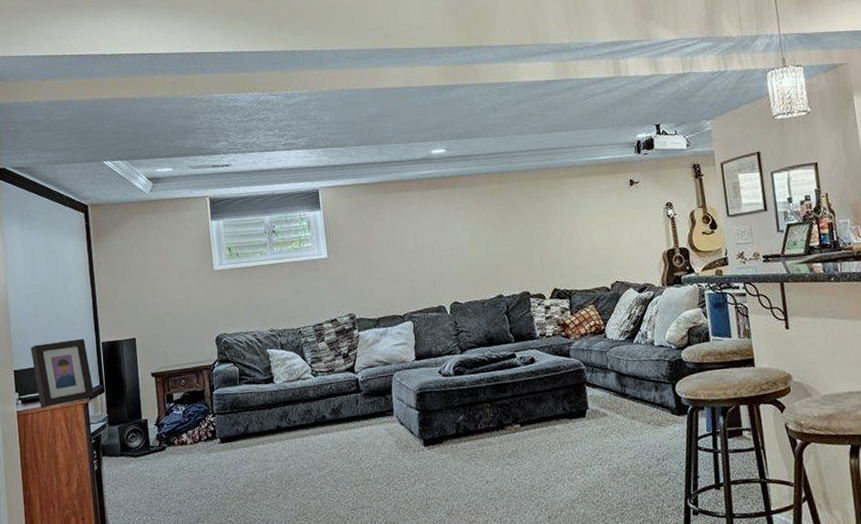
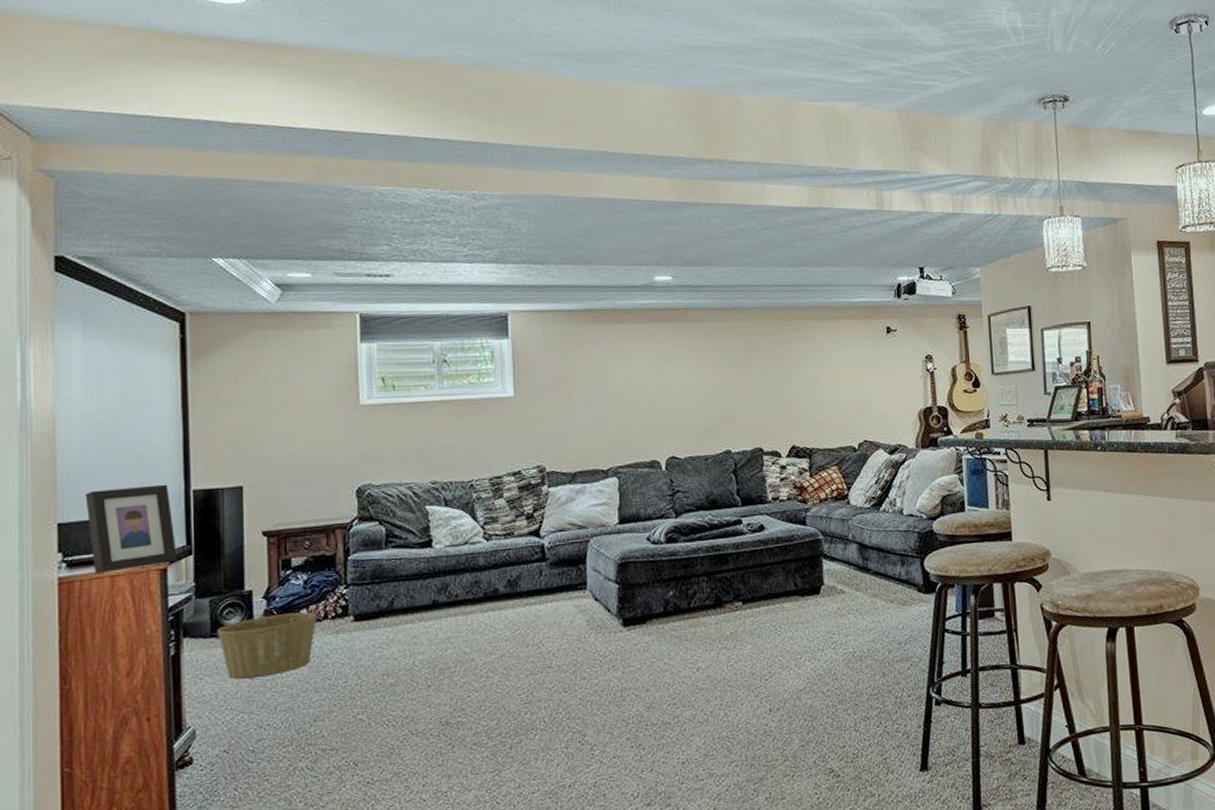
basket: none [125,436,194,489] -> present [217,612,317,680]

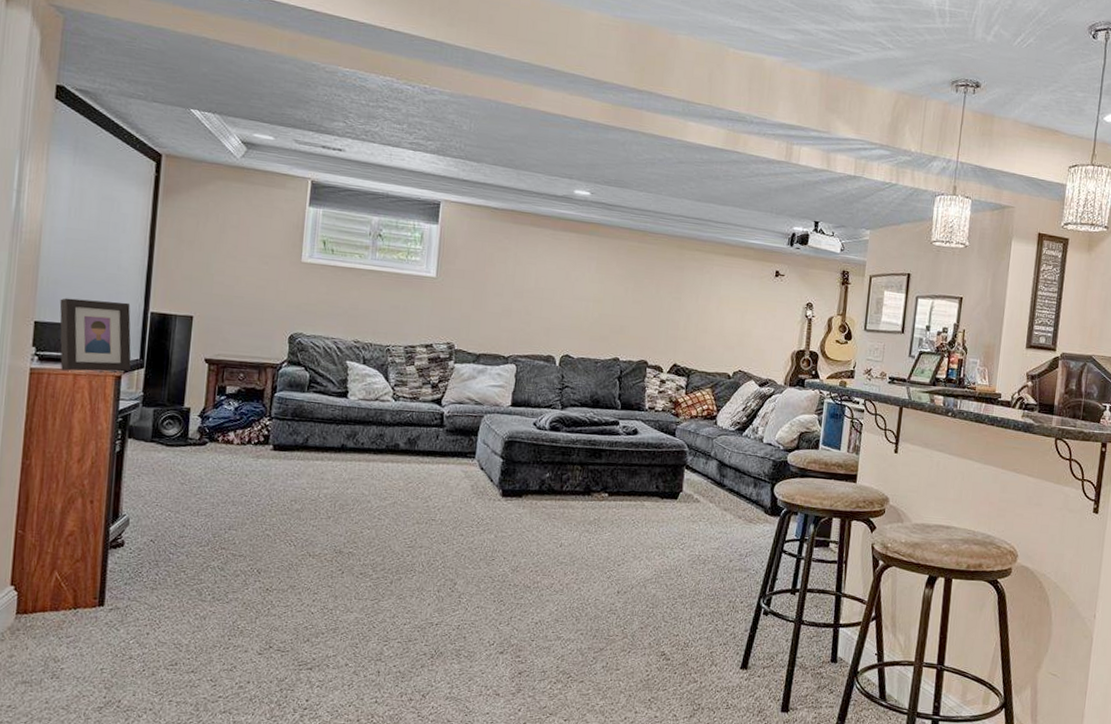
basket: present [217,612,317,680] -> none [157,432,242,484]

